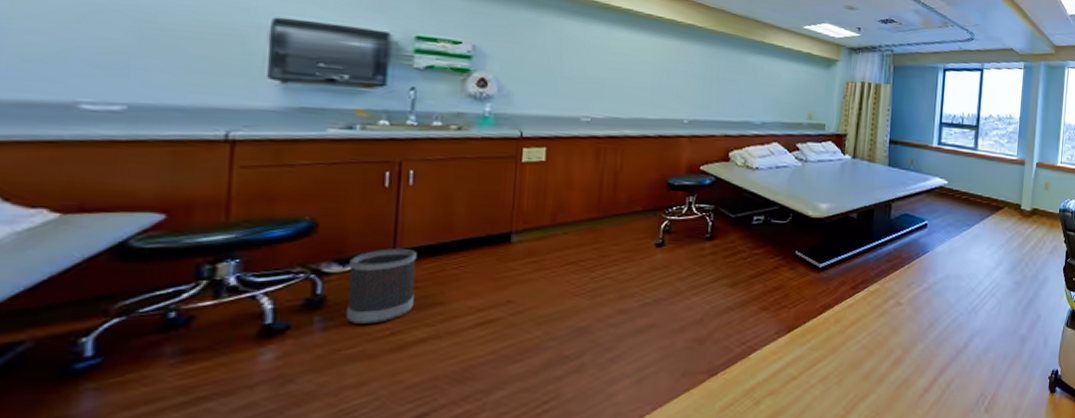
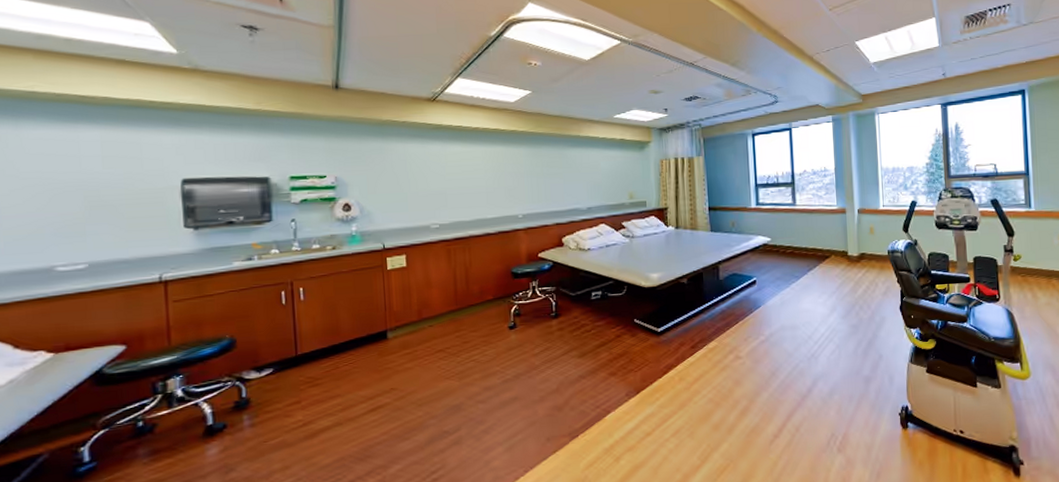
wastebasket: present [346,248,417,324] -> none [264,353,317,419]

